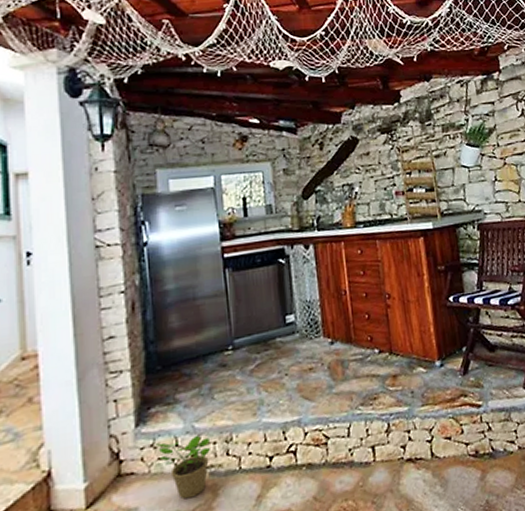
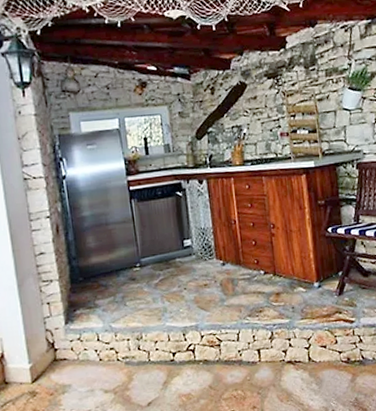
potted plant: present [156,435,210,500] -> none [82,333,125,381]

